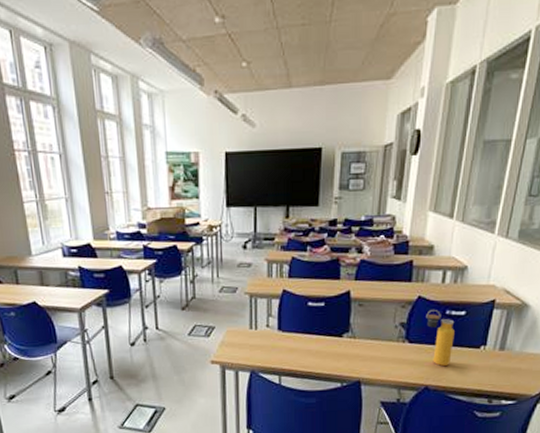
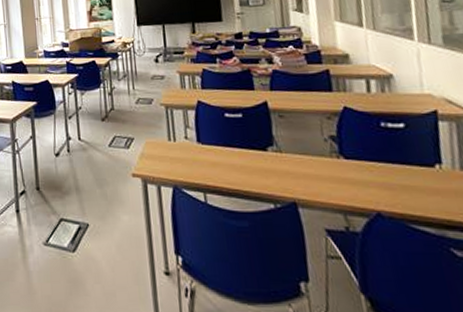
water bottle: present [426,310,455,366] -> none [357,122,402,187]

